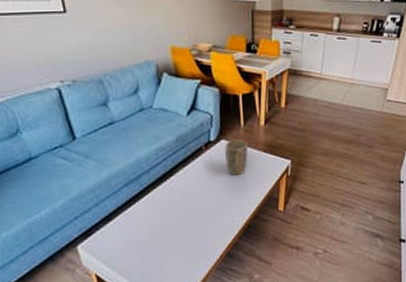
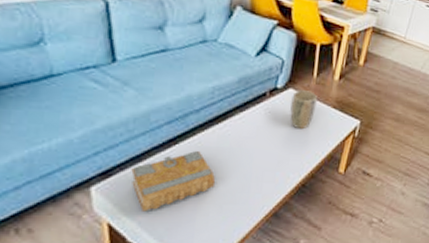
book: none [105,205,174,262] -> present [131,150,216,211]

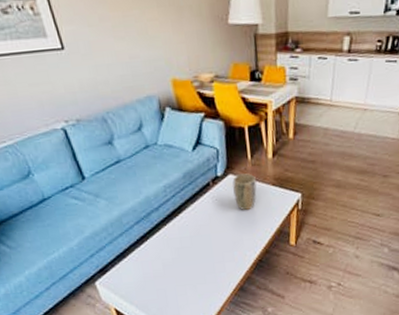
book: present [131,150,216,211] -> none [120,242,186,297]

